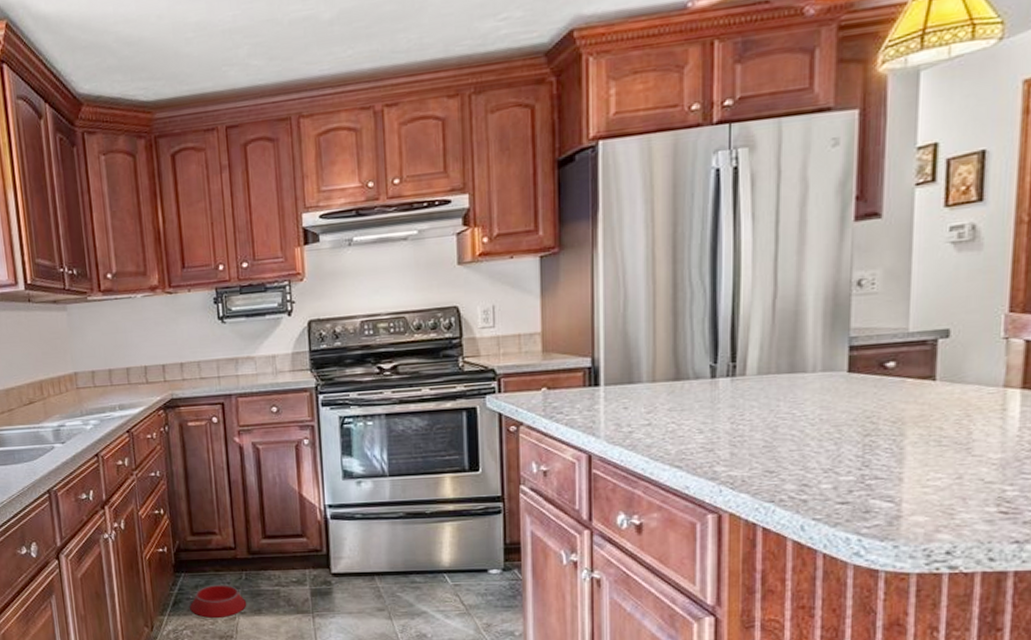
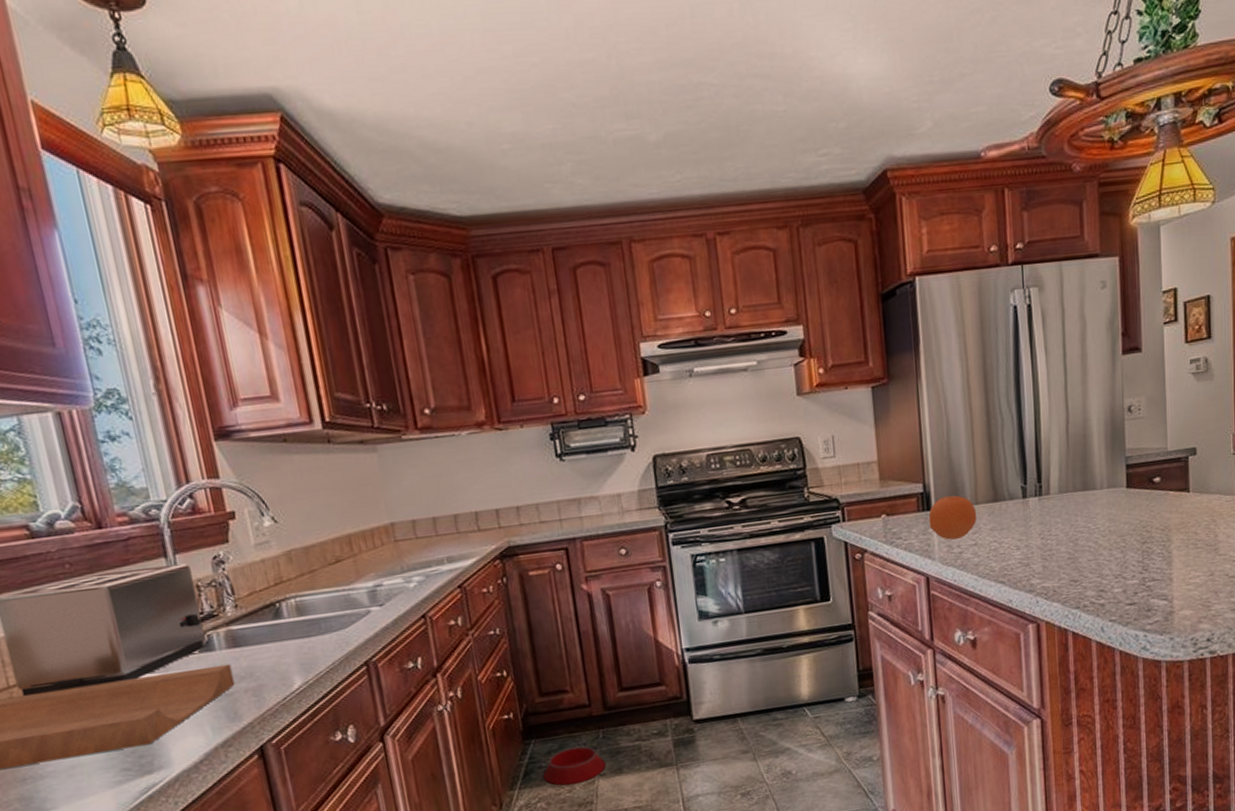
fruit: none [595,371,653,418] -> present [928,495,977,540]

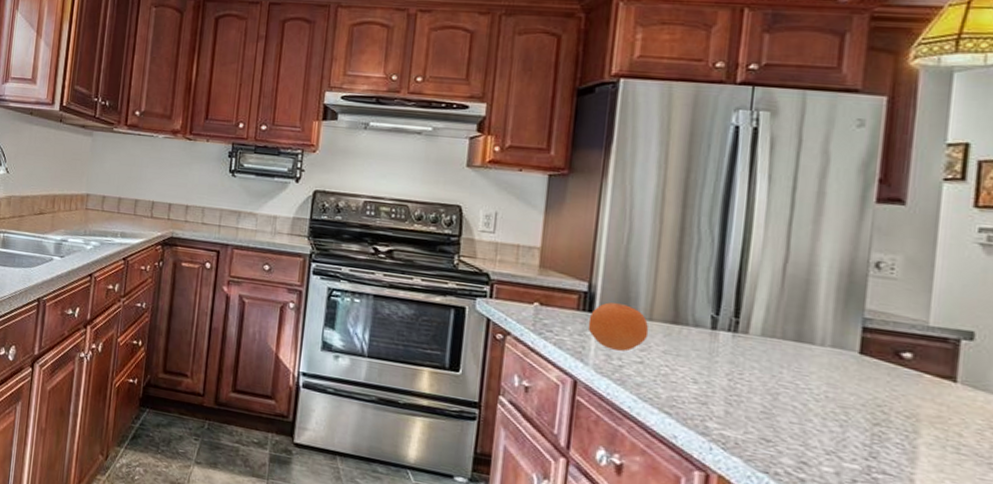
pet bowl: present [543,746,606,786] -> none [147,427,205,464]

